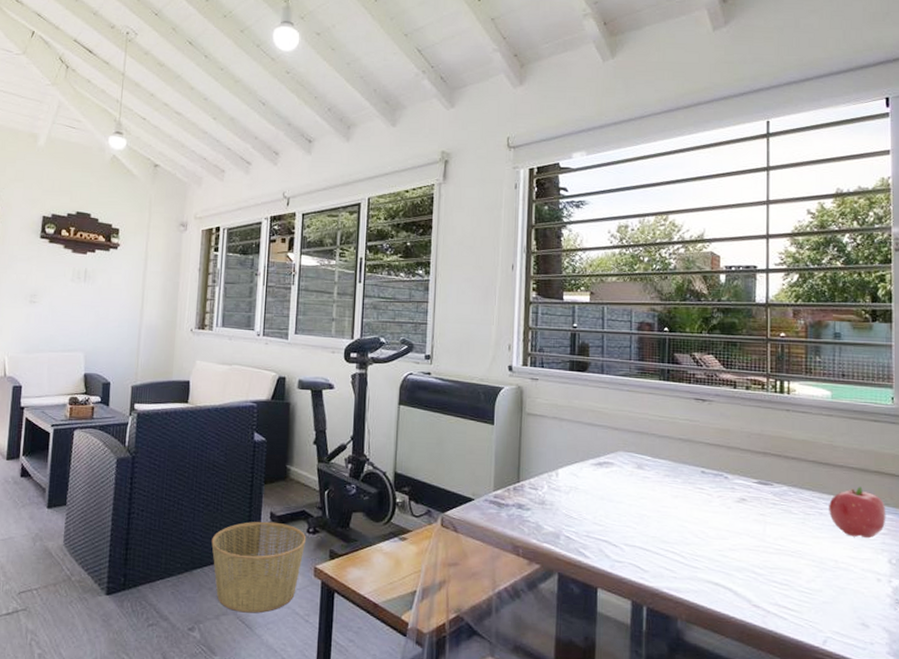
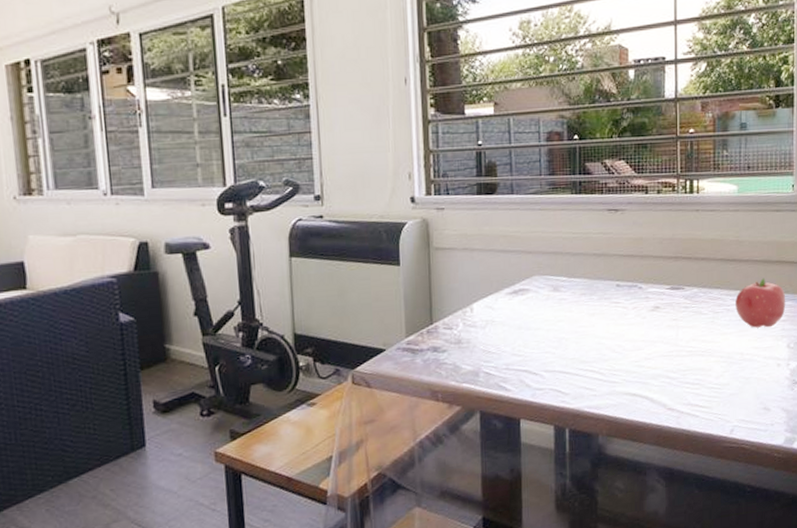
basket: present [211,521,307,613] -> none [85,410,201,516]

